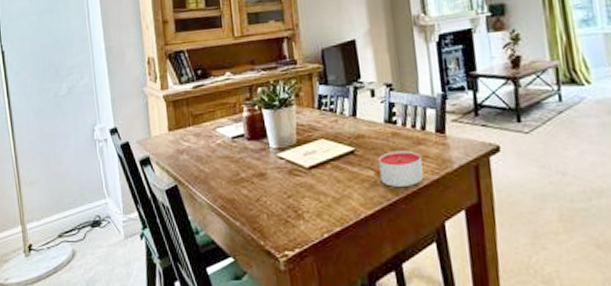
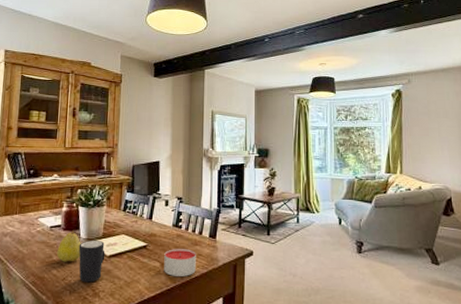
fruit: none [244,138,273,179] -> present [57,229,81,262]
mug: none [269,149,304,203] -> present [78,241,105,283]

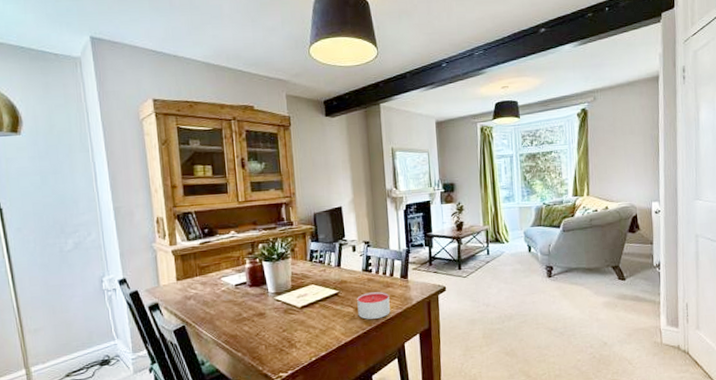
fruit: present [57,229,81,262] -> none [246,285,271,318]
mug: present [78,241,105,283] -> none [268,293,297,336]

